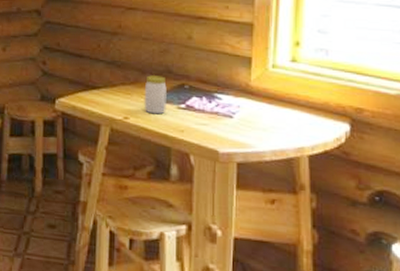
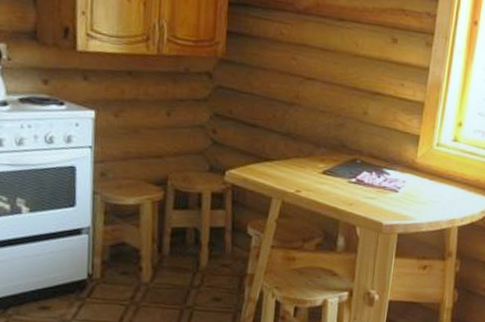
jar: present [144,75,167,115] -> none [316,149,340,188]

